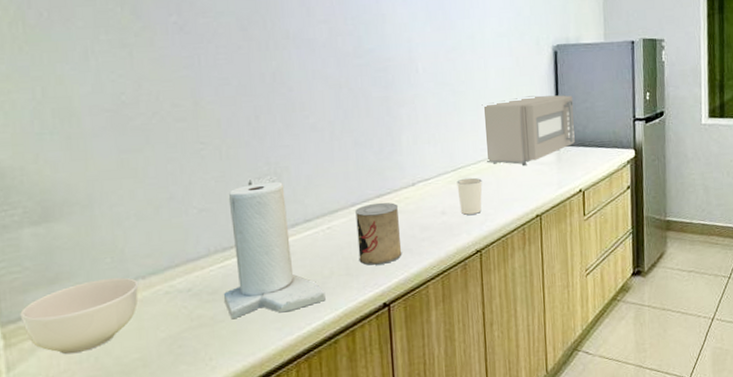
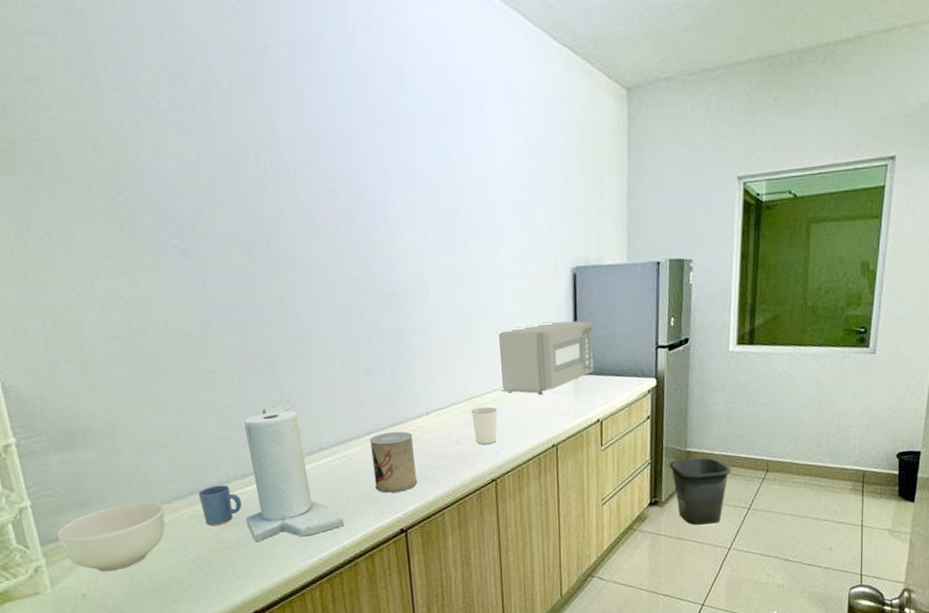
mug: none [175,258,221,302] -> present [198,485,242,526]
waste bin: none [650,226,710,295] -> present [669,457,731,525]

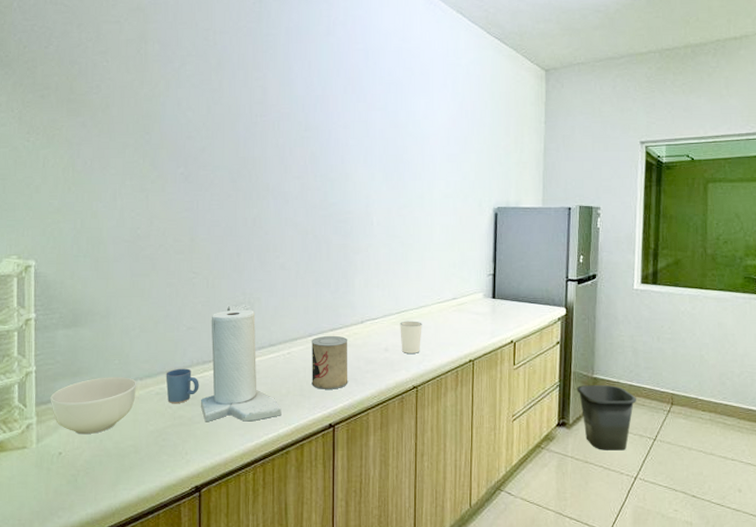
microwave: present [496,320,594,395] -> none [425,252,510,314]

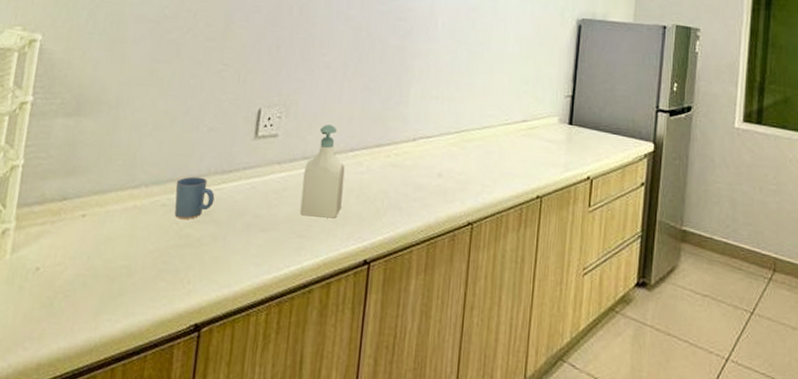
bowl: present [50,377,137,435] -> none [35,179,142,249]
paper towel: present [200,309,282,422] -> none [213,112,309,248]
soap bottle: none [272,316,306,393] -> present [300,125,345,219]
tin can: present [312,335,348,389] -> none [347,152,396,218]
cup: present [400,321,422,353] -> none [457,142,485,183]
waste bin: present [576,385,636,451] -> none [661,238,732,324]

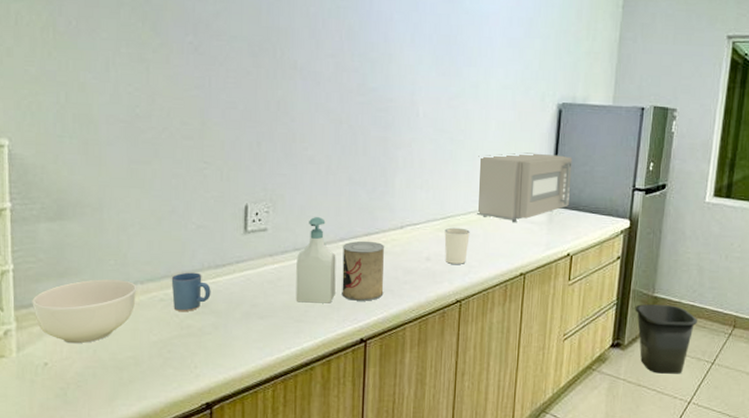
bowl: none [35,179,142,249] -> present [32,279,137,344]
tin can: none [347,152,396,218] -> present [342,240,385,301]
cup: none [457,142,485,183] -> present [444,227,470,264]
microwave: none [490,67,592,140] -> present [474,152,573,222]
waste bin: none [661,238,732,324] -> present [635,304,697,374]

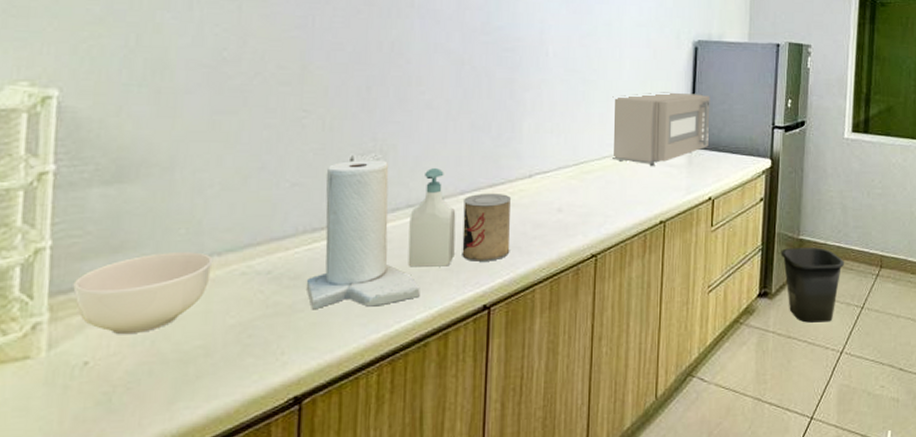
mug: present [171,272,211,311] -> none [256,238,306,286]
paper towel: none [212,207,307,334] -> present [306,160,420,310]
cup: present [444,227,470,264] -> none [577,174,605,214]

